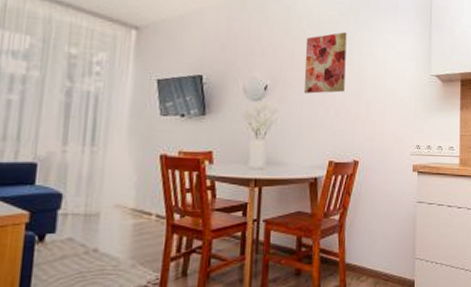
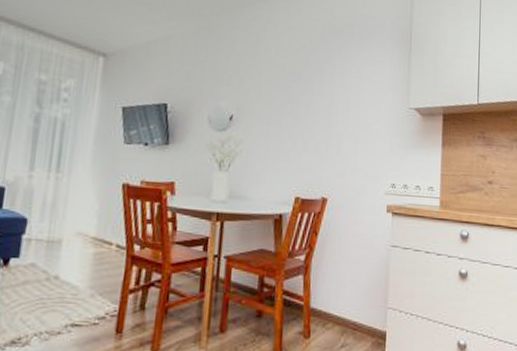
wall art: present [303,32,347,94] -> none [270,61,318,125]

